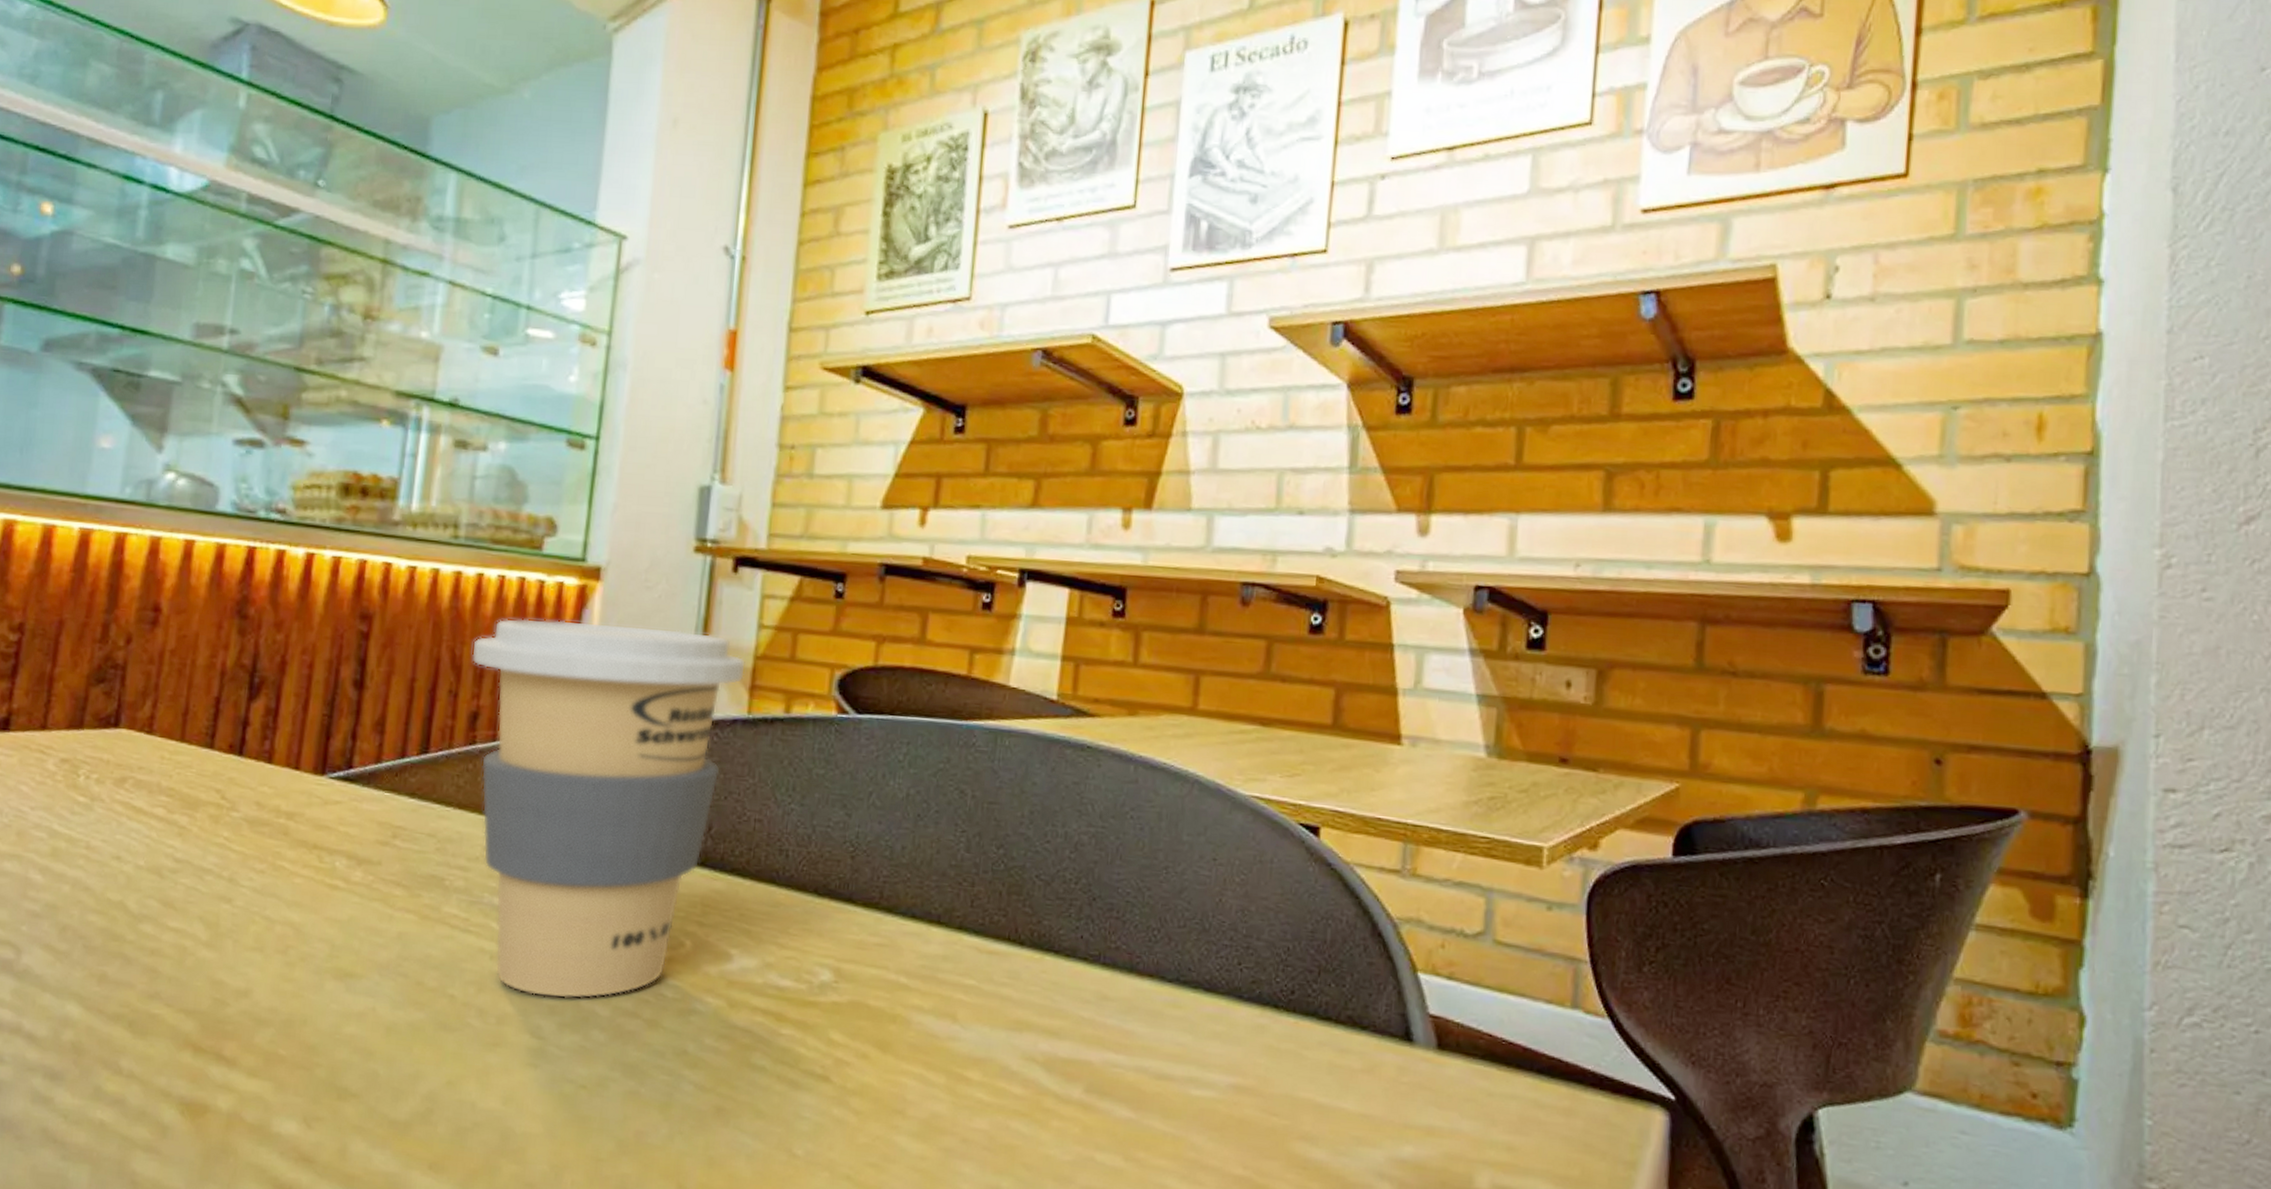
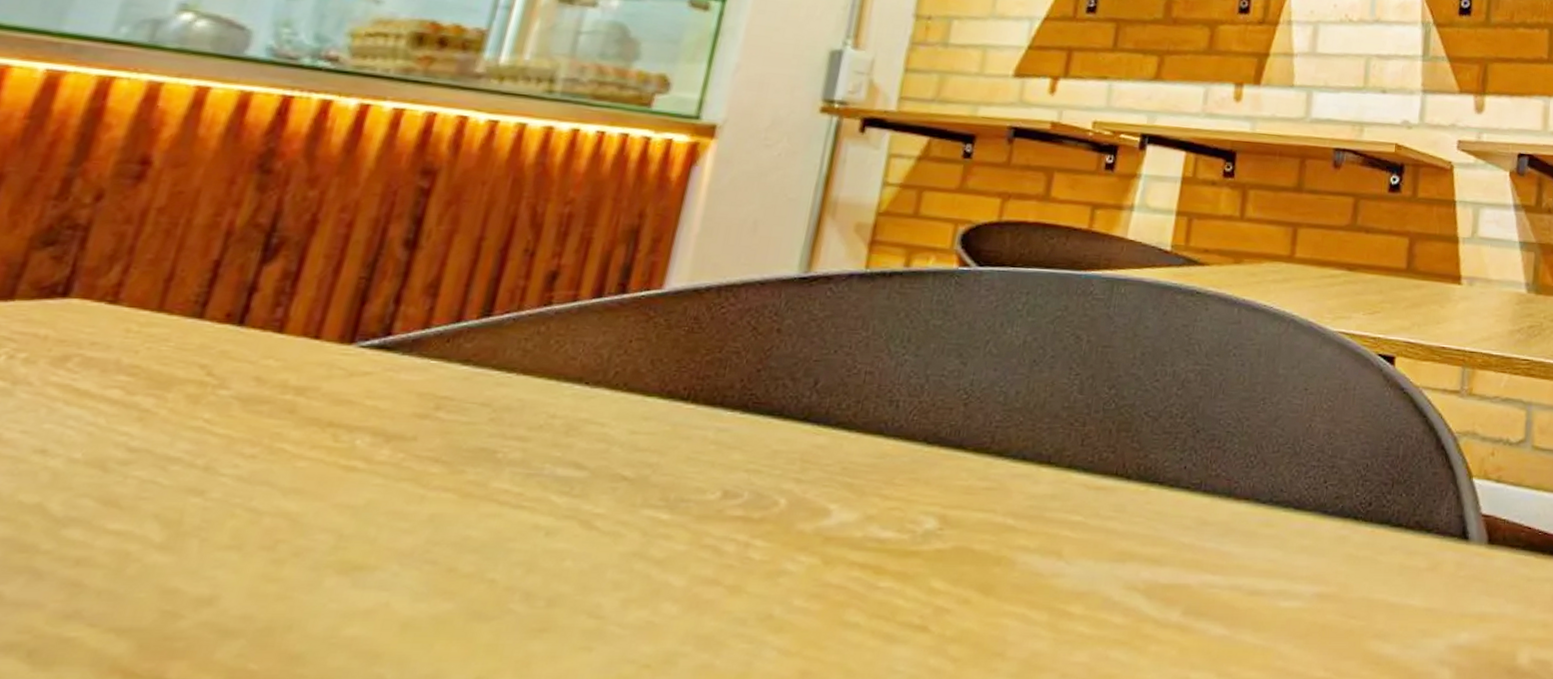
coffee cup: present [472,618,747,999] -> none [548,174,868,573]

